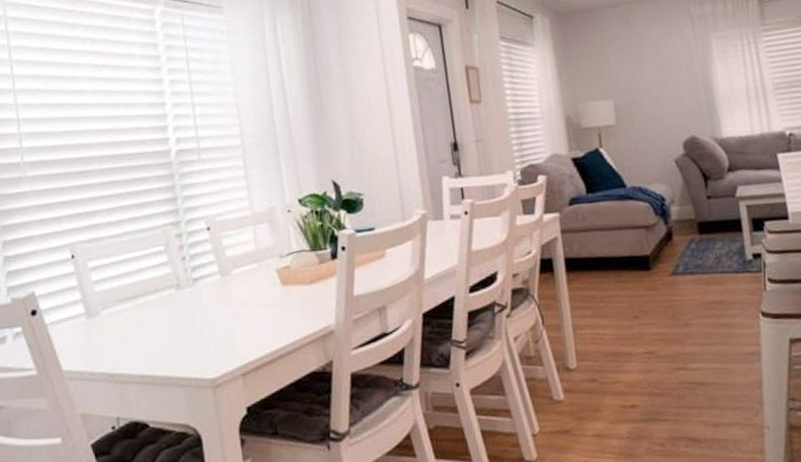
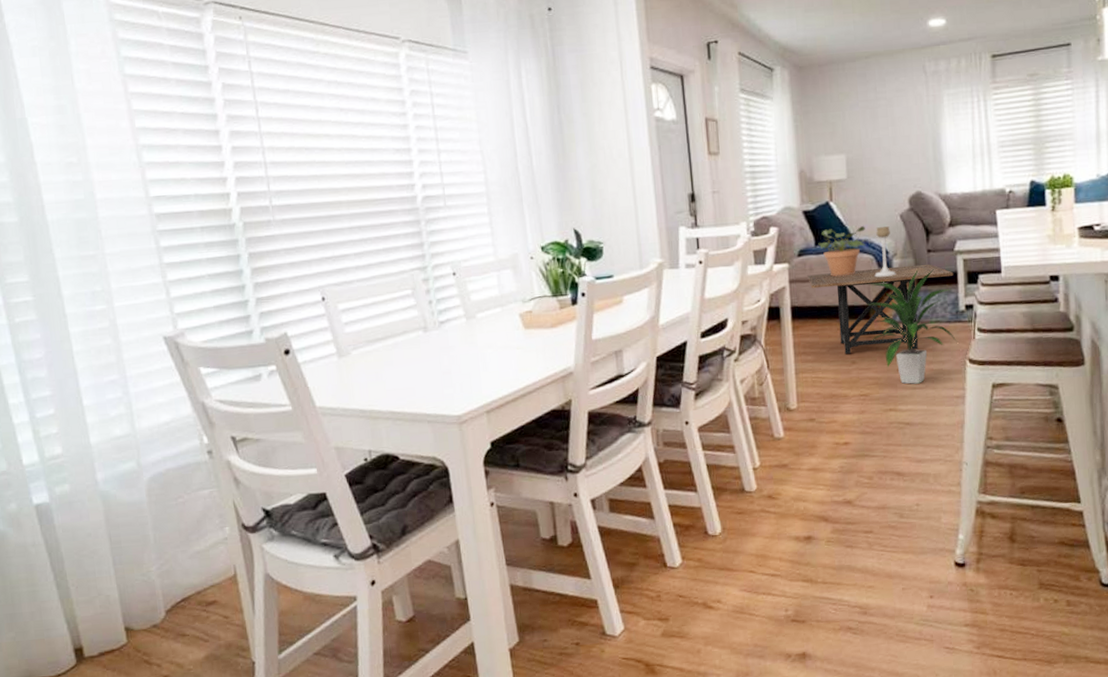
side table: none [580,210,738,309] -> present [807,263,954,355]
potted plant: none [589,171,645,226] -> present [818,225,871,276]
indoor plant: none [645,216,747,340] -> present [866,269,957,384]
candle holder: none [650,172,676,226] -> present [874,226,897,277]

